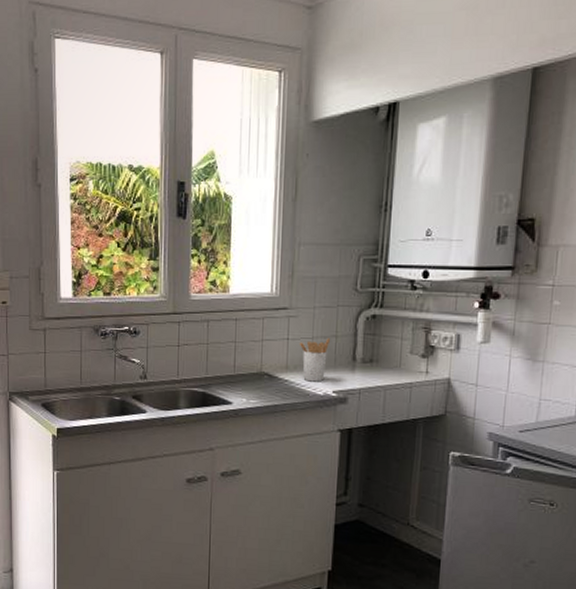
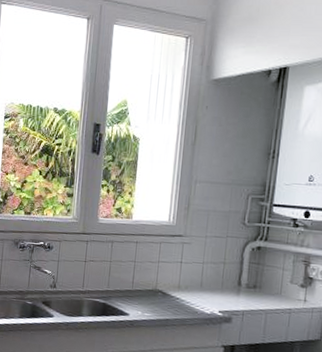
utensil holder: present [299,338,331,382] -> none [191,264,220,302]

